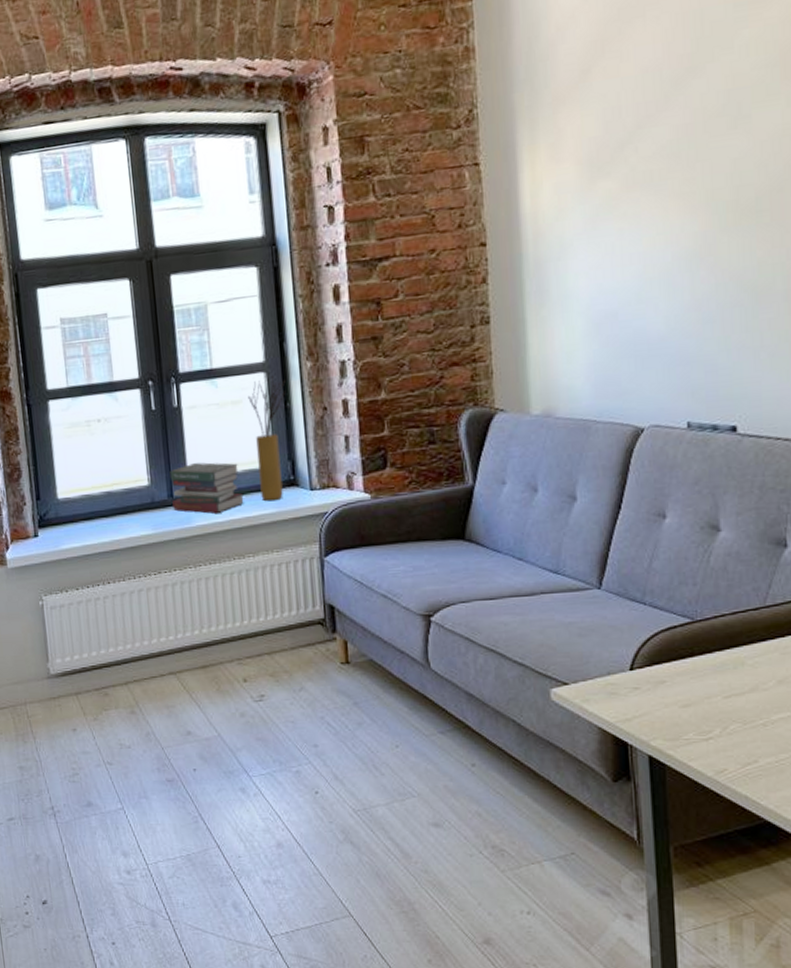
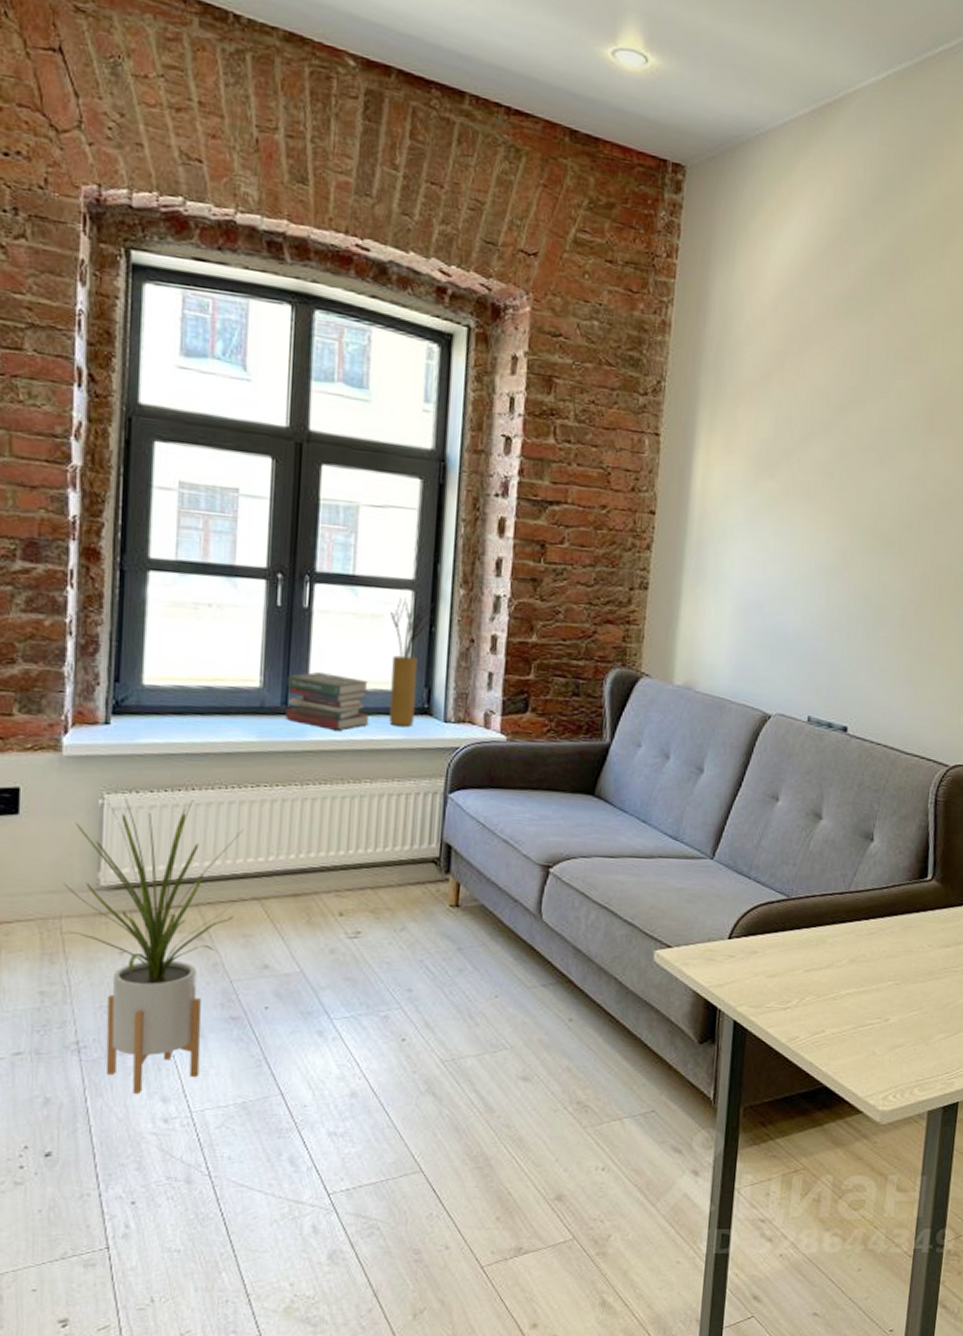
house plant: none [24,592,160,849] -> present [64,797,244,1094]

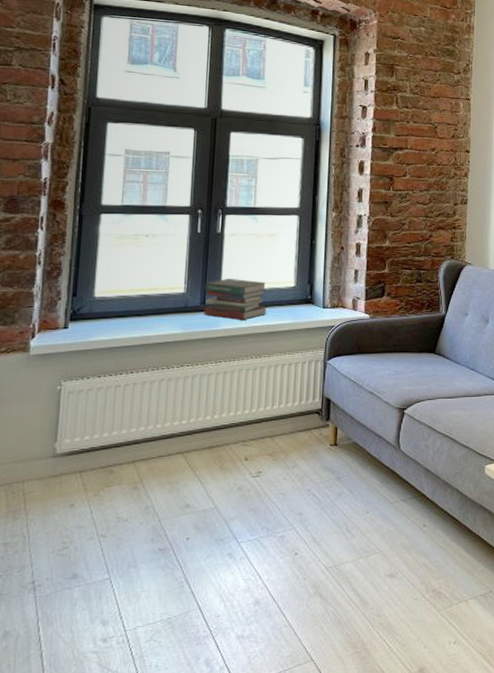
house plant: present [64,797,244,1094] -> none [27,381,171,620]
vase: present [389,596,434,726] -> none [282,219,314,313]

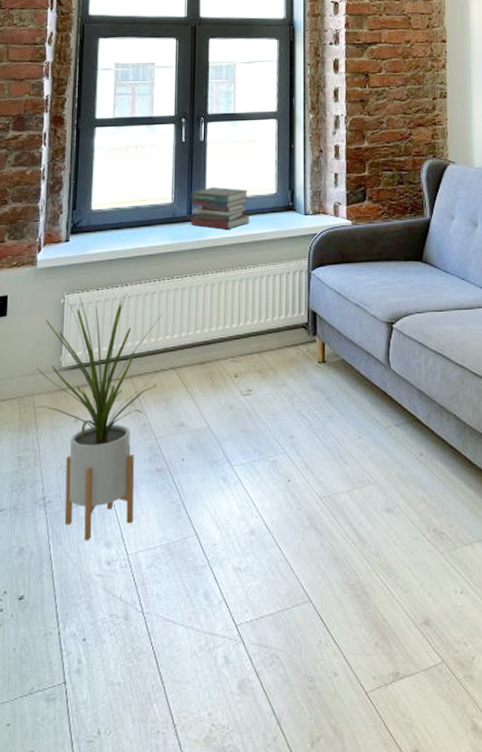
house plant: none [27,381,171,620] -> present [36,293,163,540]

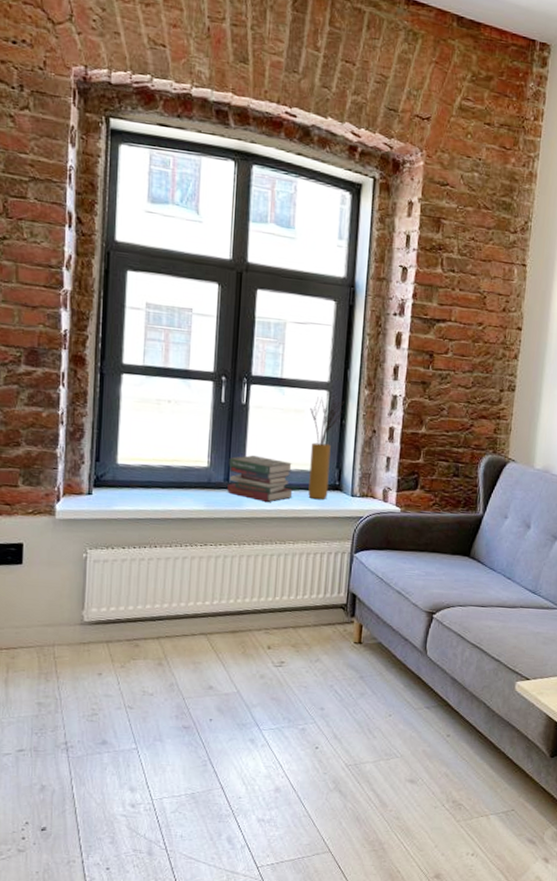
house plant: present [36,293,163,540] -> none [56,552,195,784]
vase: none [261,123,292,221] -> present [308,396,345,499]

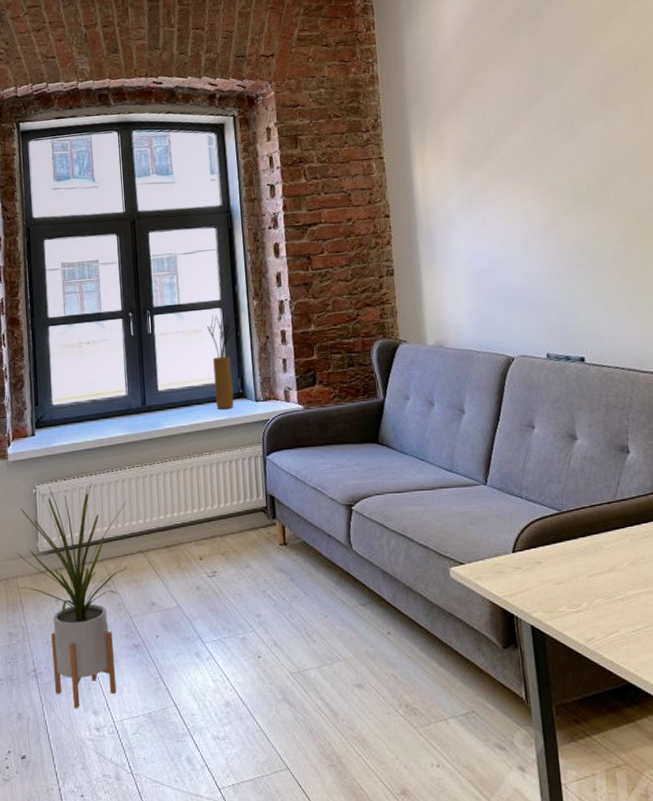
house plant: none [56,552,195,784] -> present [17,483,131,708]
books: present [227,455,293,502] -> none [143,378,203,419]

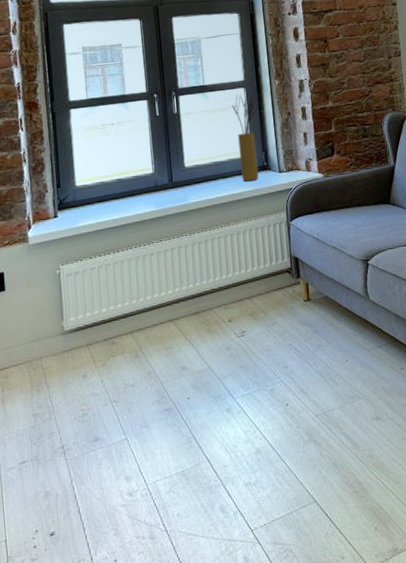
house plant: present [17,483,131,708] -> none [40,259,160,478]

